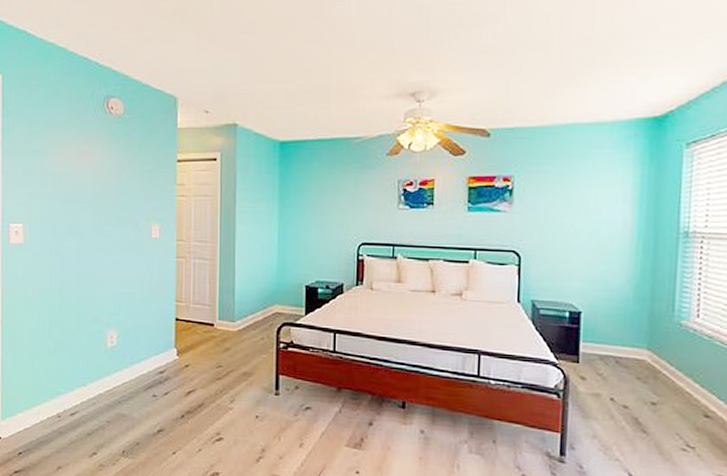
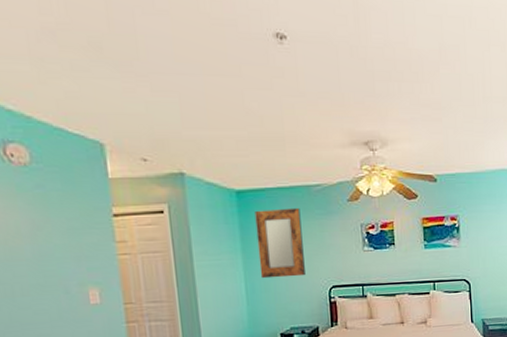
home mirror: none [293,160,338,230] -> present [254,207,305,279]

